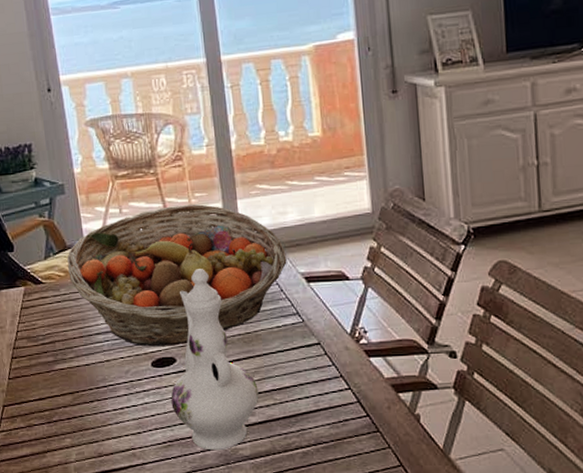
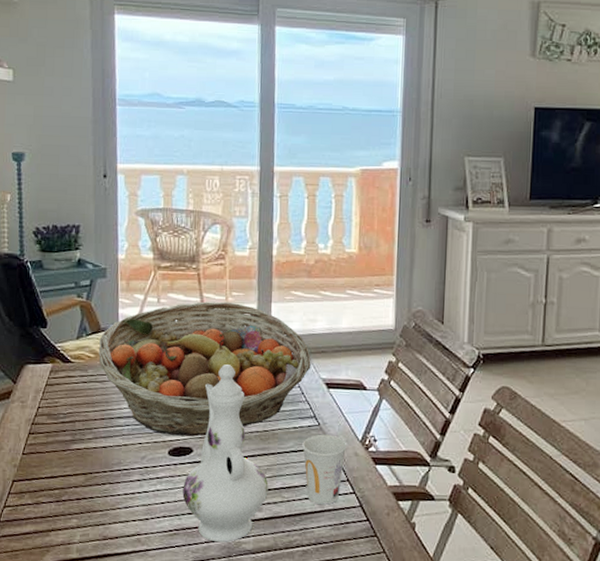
cup: none [288,330,336,403] -> present [302,434,347,505]

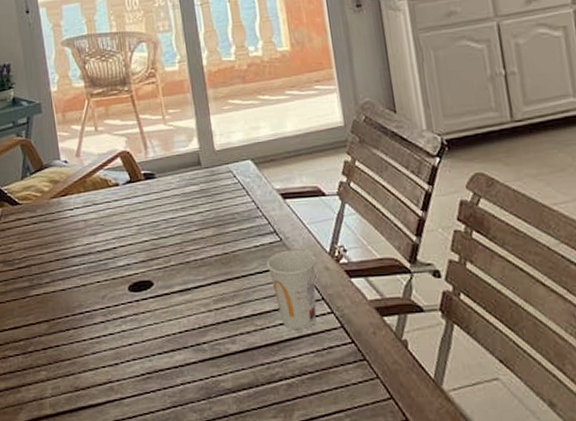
fruit basket: present [98,301,311,437] -> none [43,120,262,270]
ewer: present [182,364,268,543] -> none [148,186,239,383]

